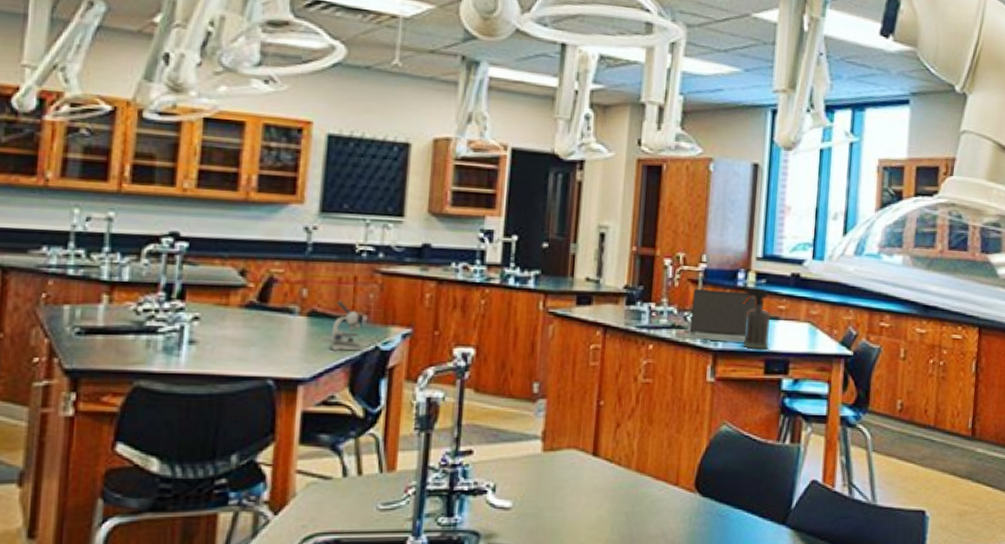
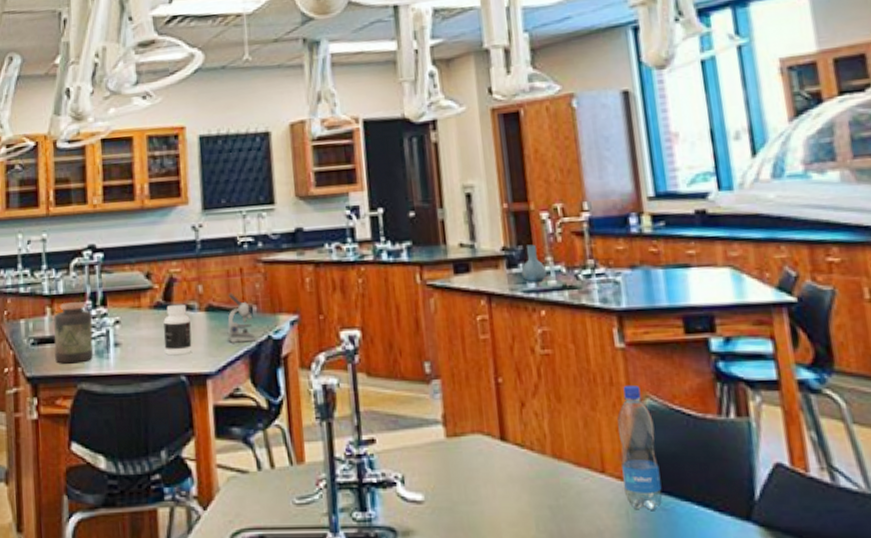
jar: none [107,292,164,358] -> present [53,302,93,364]
medicine bottle: none [251,305,288,359] -> present [163,304,192,356]
flask: none [638,286,661,321] -> present [521,244,548,284]
laptop: present [682,289,756,344] -> none [577,239,659,301]
bottle: none [691,413,726,517] -> present [617,384,663,511]
spray bottle: present [743,288,770,349] -> none [641,233,685,305]

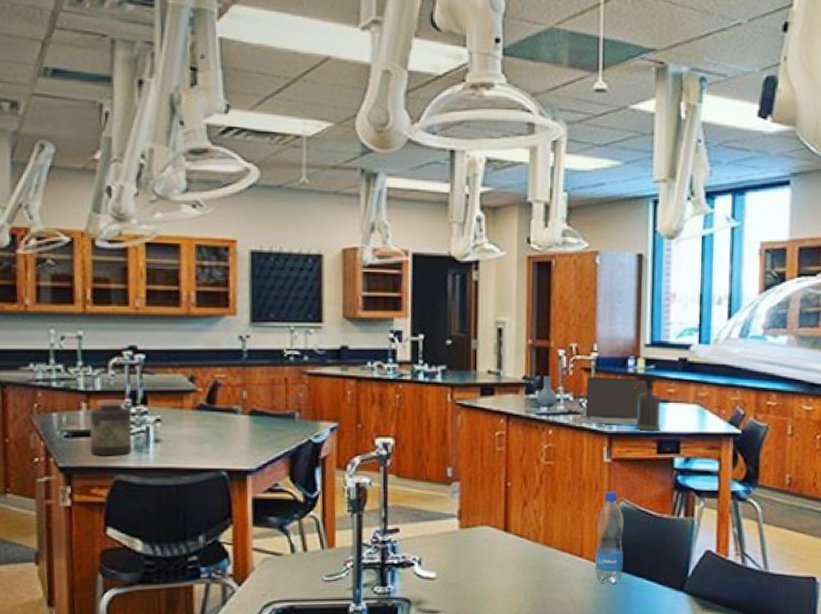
medicine bottle: present [163,304,192,356] -> none [205,407,234,453]
microscope: present [226,292,256,344] -> none [268,399,297,445]
laptop: none [577,239,659,301] -> present [579,377,647,426]
spray bottle: none [641,233,685,305] -> present [634,374,661,431]

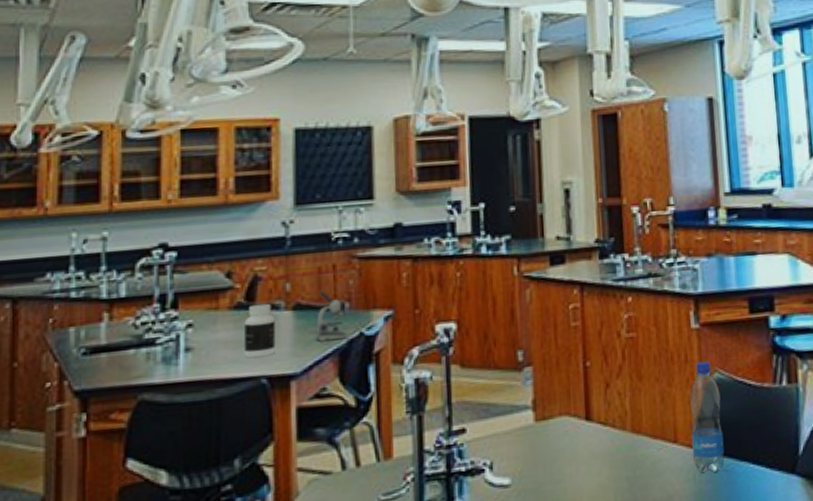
jar: present [89,400,132,456] -> none [111,305,160,374]
medicine bottle: none [205,407,234,453] -> present [243,303,276,359]
microscope: none [268,399,297,445] -> present [314,290,347,343]
flask: present [537,376,558,408] -> none [612,236,635,273]
laptop: present [579,377,647,426] -> none [660,231,731,287]
spray bottle: present [634,374,661,431] -> none [717,224,751,289]

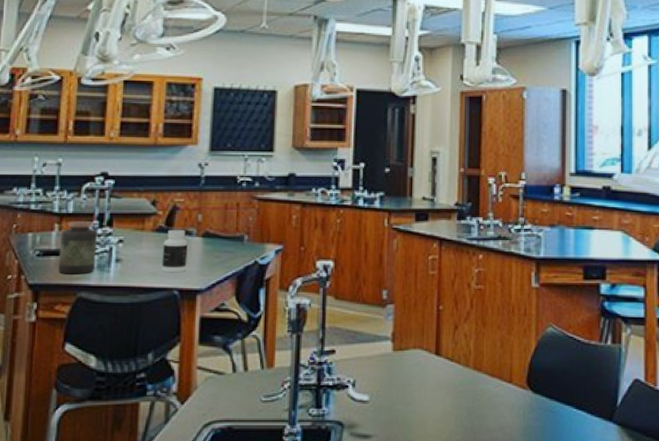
jar: none [111,305,160,374] -> present [58,221,98,275]
microscope: present [314,290,347,343] -> none [218,223,245,266]
bottle: present [689,361,725,474] -> none [525,316,552,413]

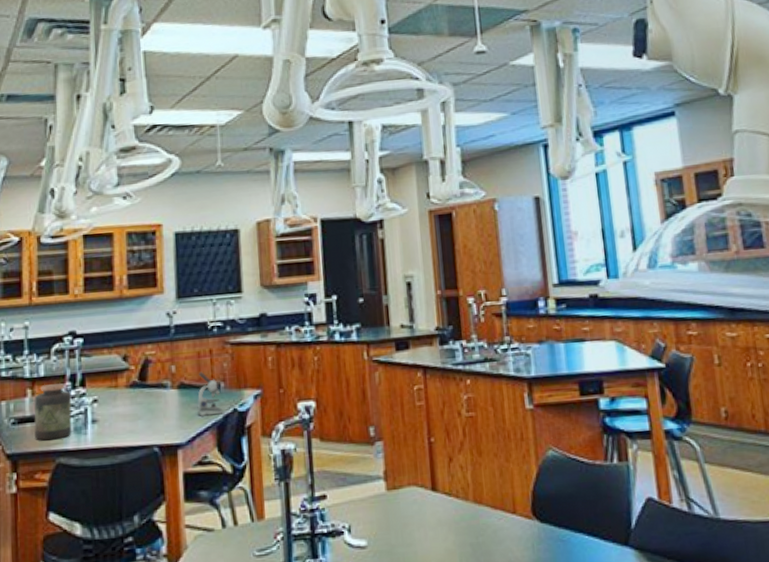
medicine bottle: present [161,229,188,273] -> none [138,383,165,430]
microscope: none [218,223,245,266] -> present [196,371,223,417]

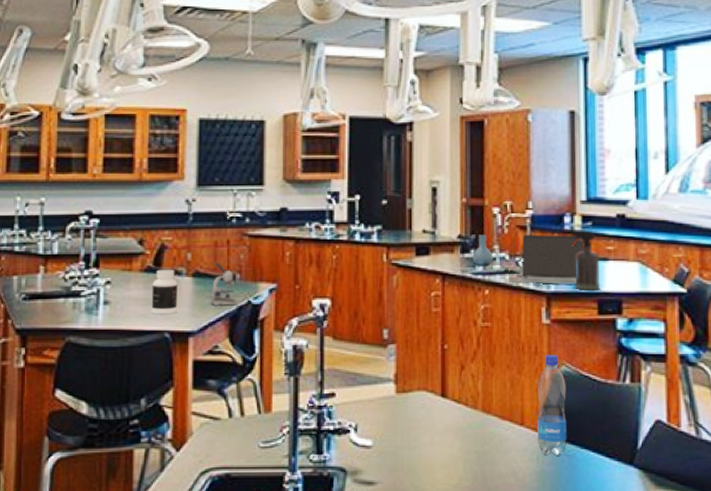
jar: present [34,383,72,441] -> none [45,263,85,318]
medicine bottle: none [138,383,165,430] -> present [151,269,177,315]
flask: none [451,324,473,358] -> present [472,234,494,267]
laptop: none [496,319,561,371] -> present [516,235,584,286]
bottle: none [526,439,561,543] -> present [537,354,567,457]
spray bottle: none [547,313,580,373] -> present [571,231,601,290]

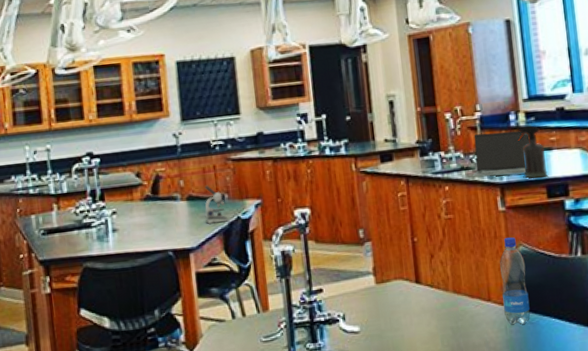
medicine bottle: present [151,269,177,315] -> none [152,196,177,237]
flask: present [472,234,494,267] -> none [431,137,450,167]

